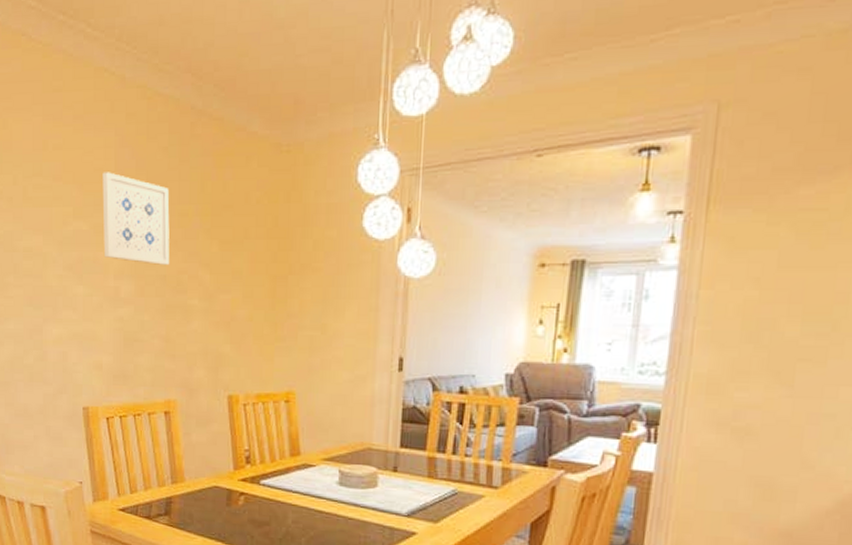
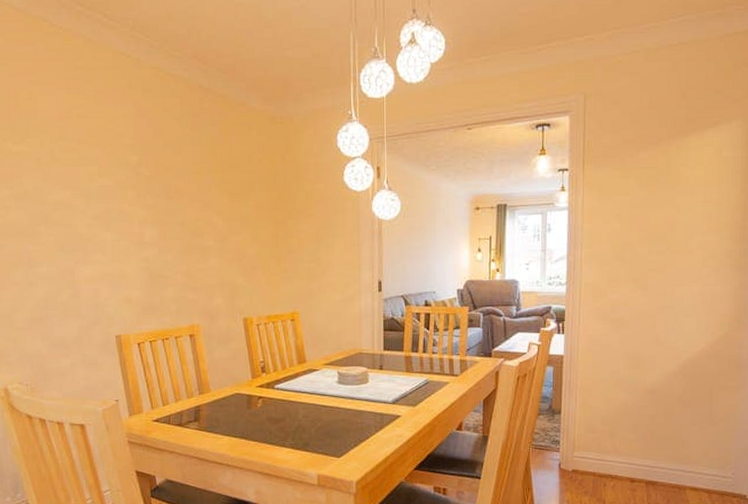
wall art: present [102,172,170,265] -> none [124,137,187,214]

